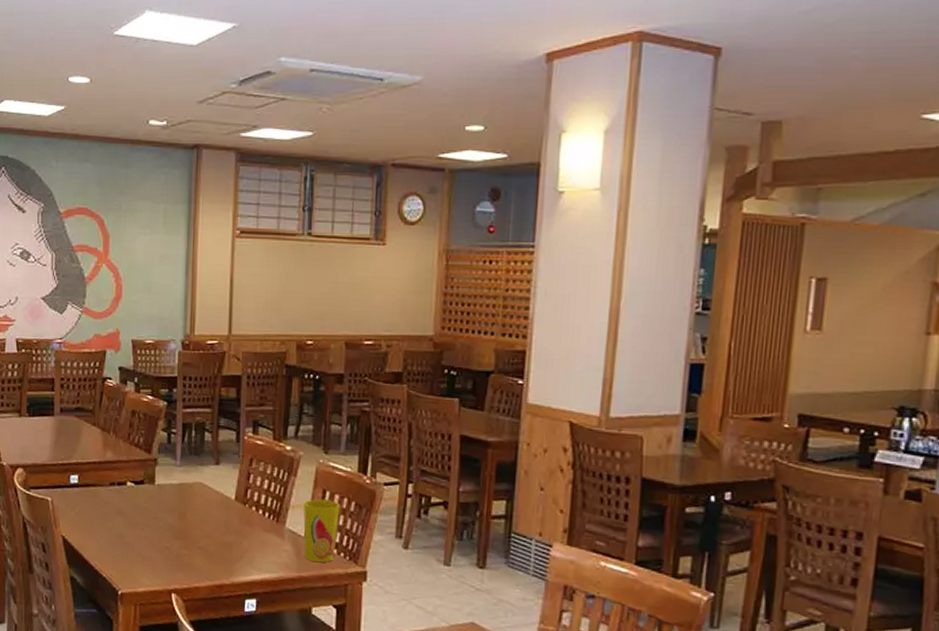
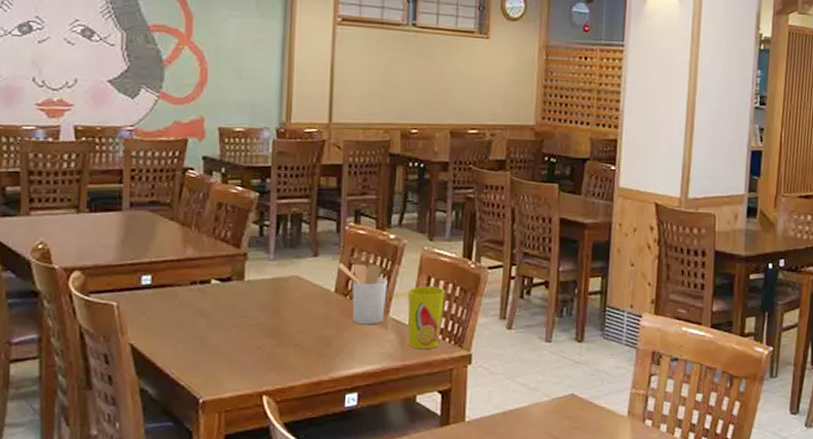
utensil holder: none [238,472,284,534] -> present [338,263,388,325]

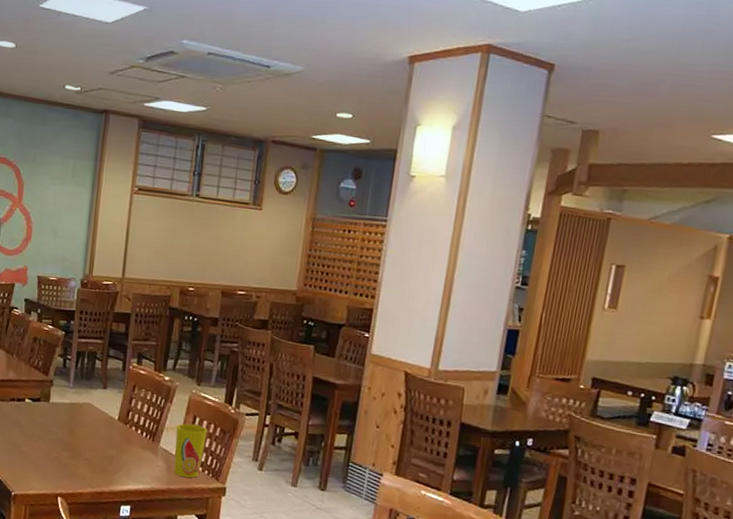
utensil holder: present [338,263,388,325] -> none [121,396,161,451]

